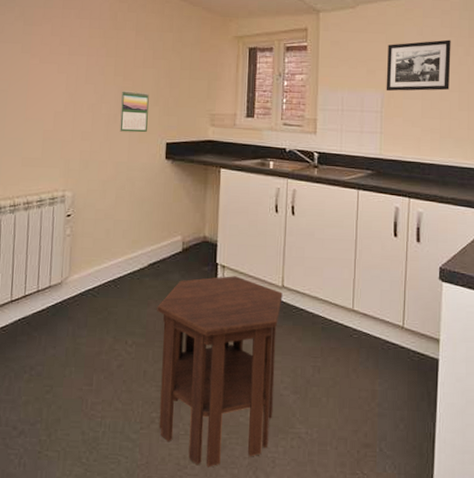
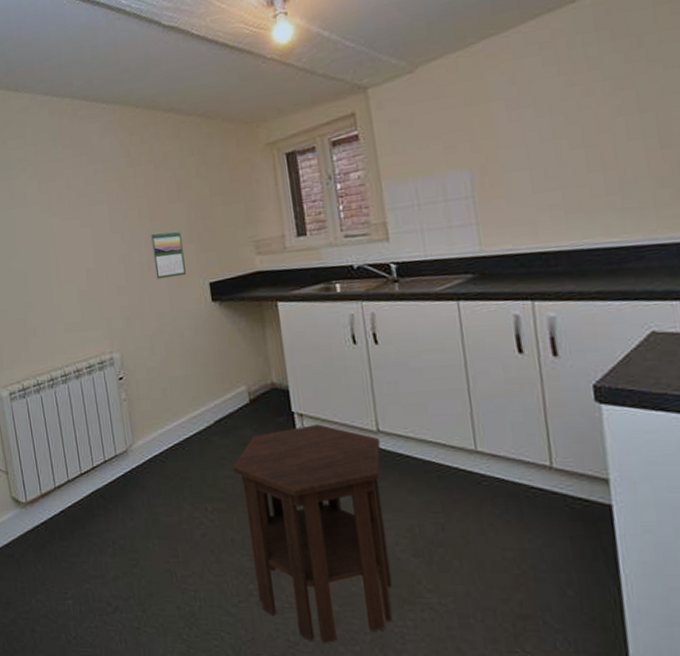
picture frame: present [386,39,451,92] -> none [468,80,569,169]

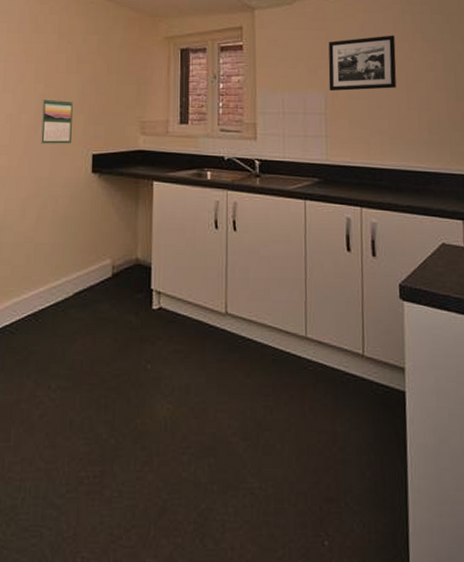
side table: present [233,424,393,644] -> none [84,303,227,537]
picture frame: none [468,80,569,169] -> present [328,35,396,92]

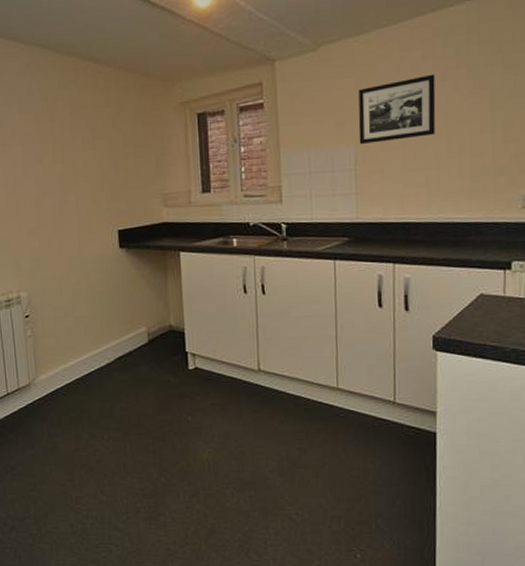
calendar: present [41,99,73,144] -> none [63,178,96,224]

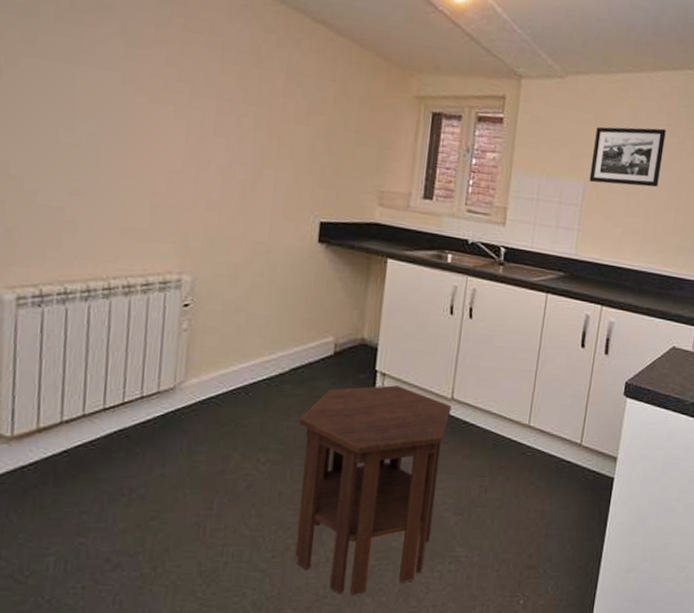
side table: none [129,363,260,551] -> present [295,385,452,596]

